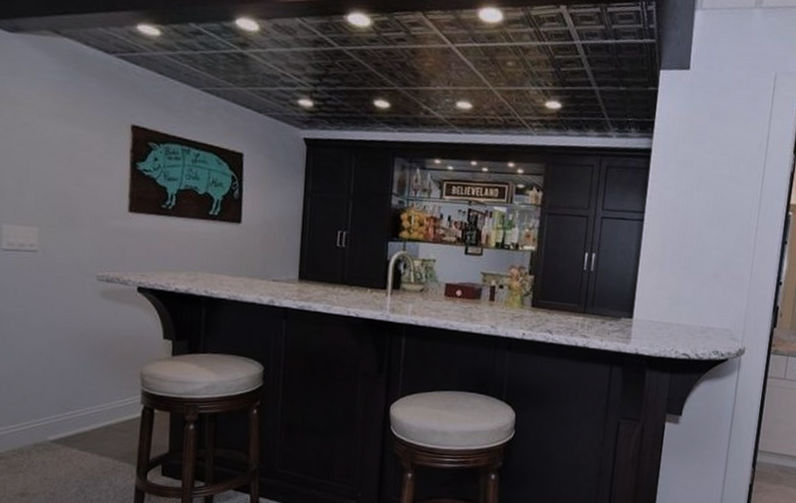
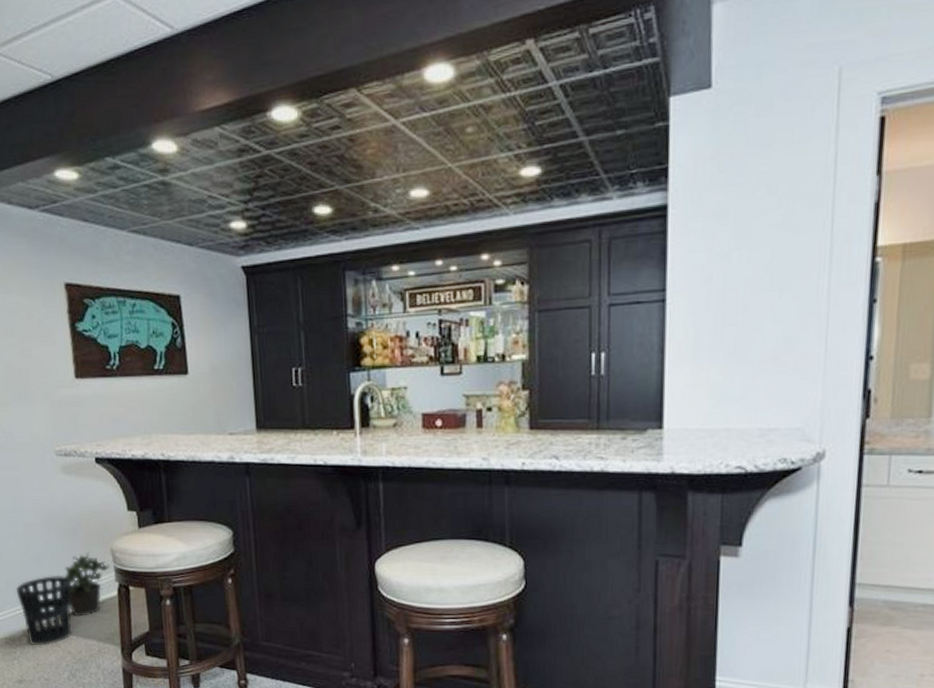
wastebasket: none [32,393,94,461] -> present [15,575,72,646]
potted plant: none [88,373,137,435] -> present [64,551,110,616]

